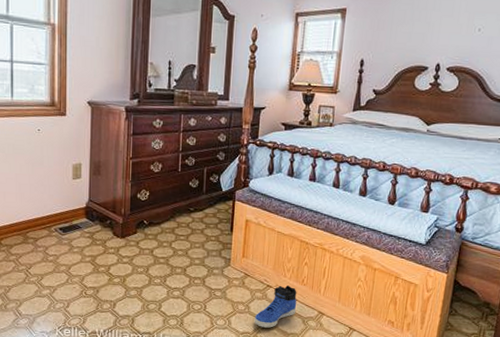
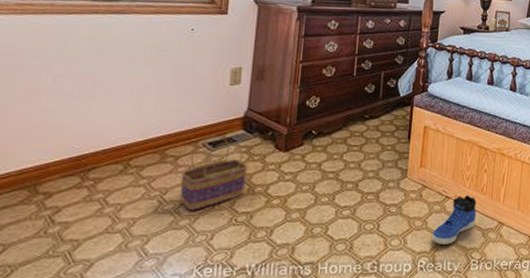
basket: none [40,222,92,283] -> present [180,135,248,210]

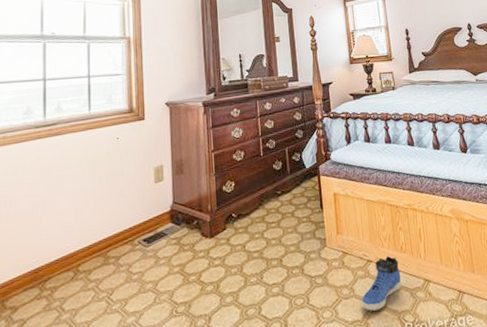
basket: present [180,135,248,210] -> none [123,231,181,307]

